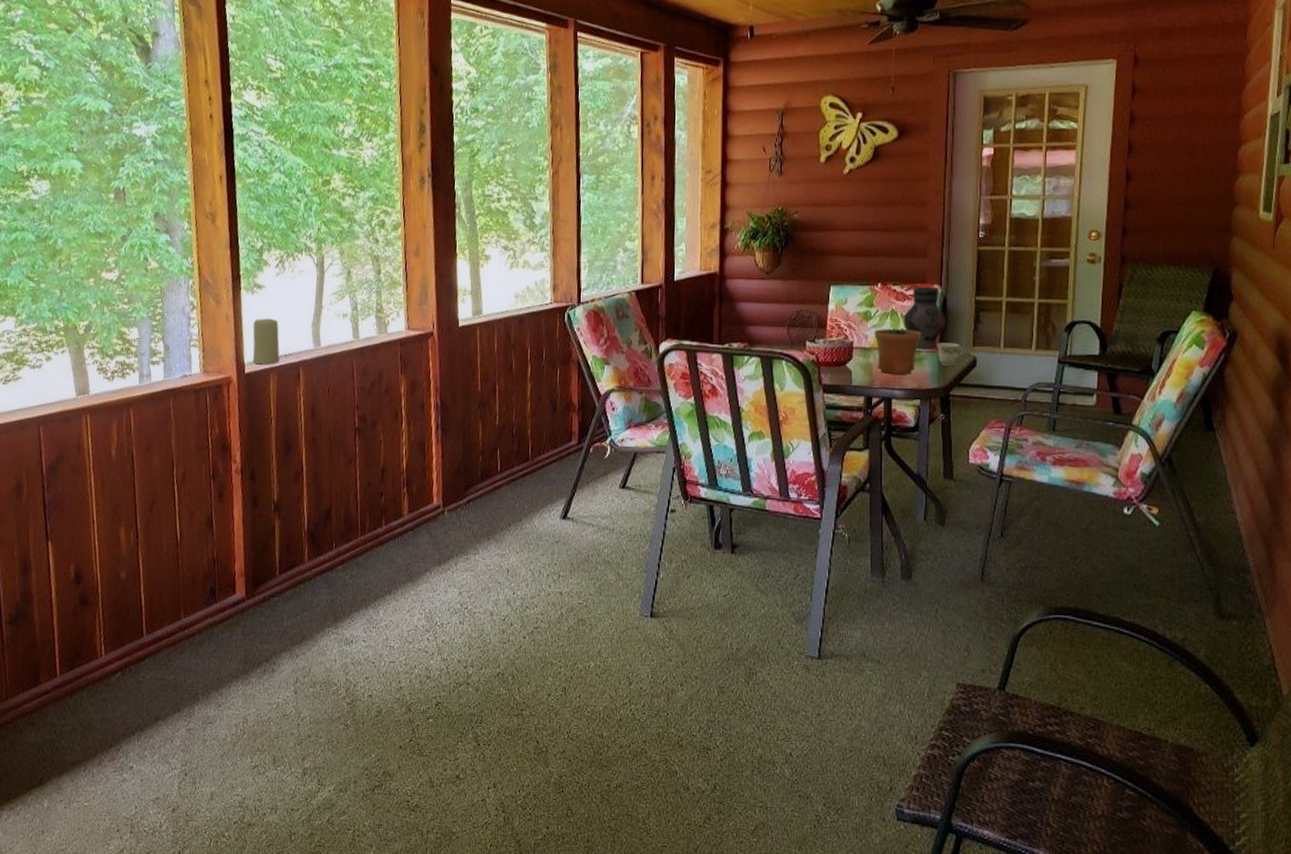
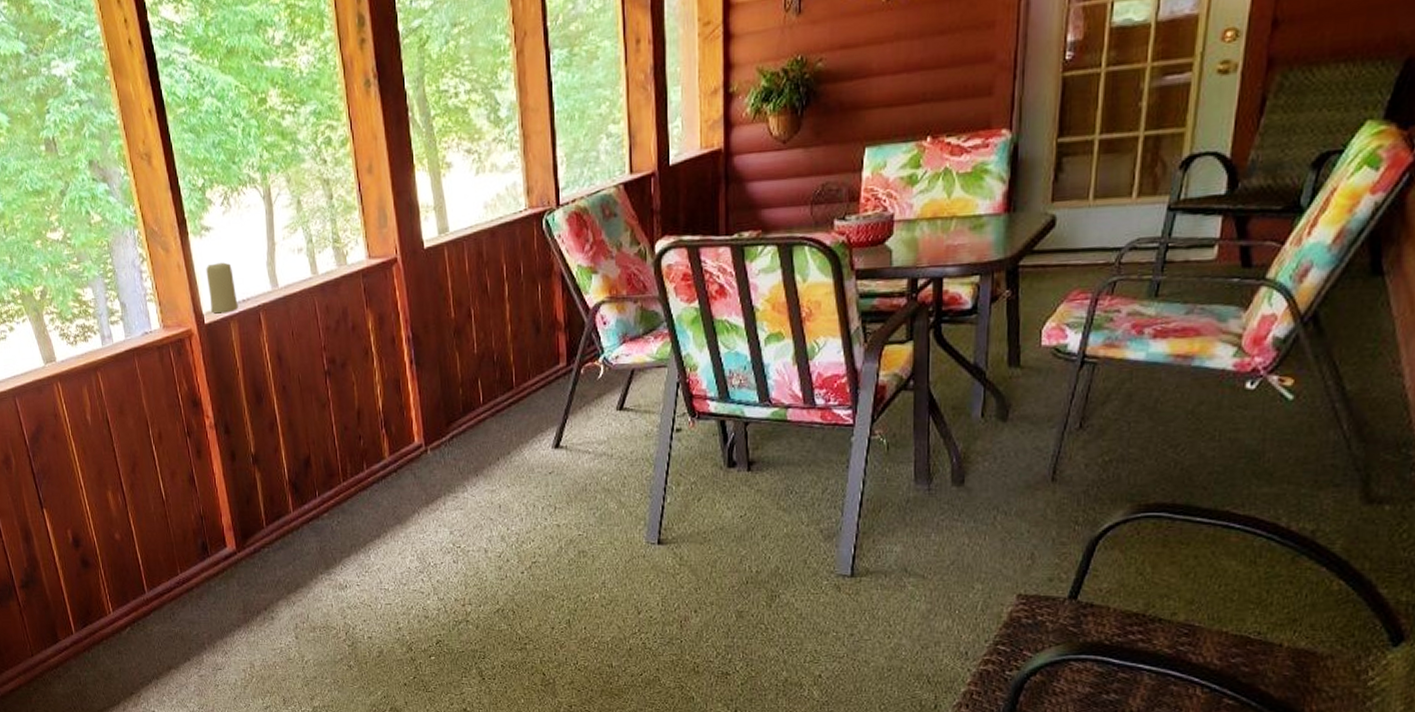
planter: present [874,327,922,375] -> none [921,188,984,249]
pitcher: present [904,287,946,350] -> none [960,133,1016,214]
teacup: present [936,342,964,367] -> none [1003,200,1039,232]

